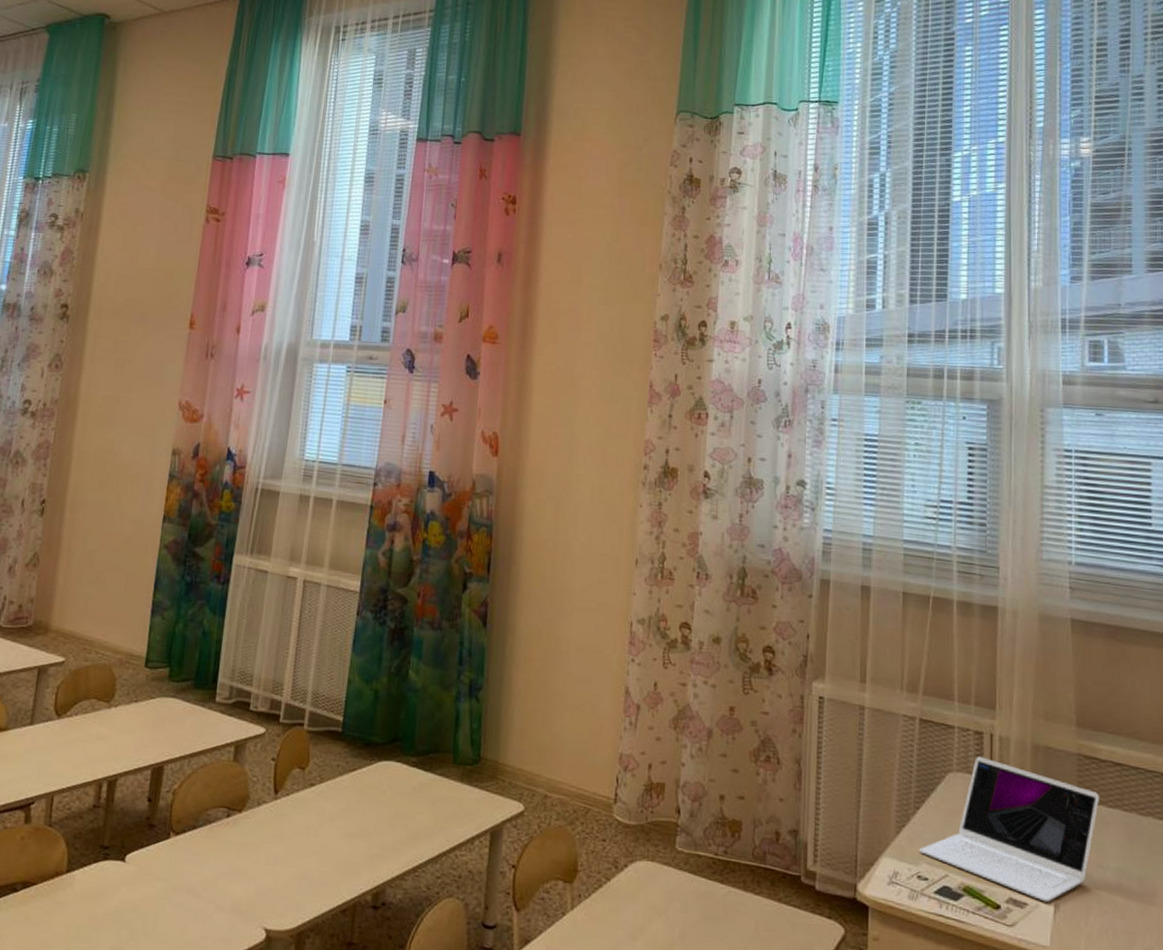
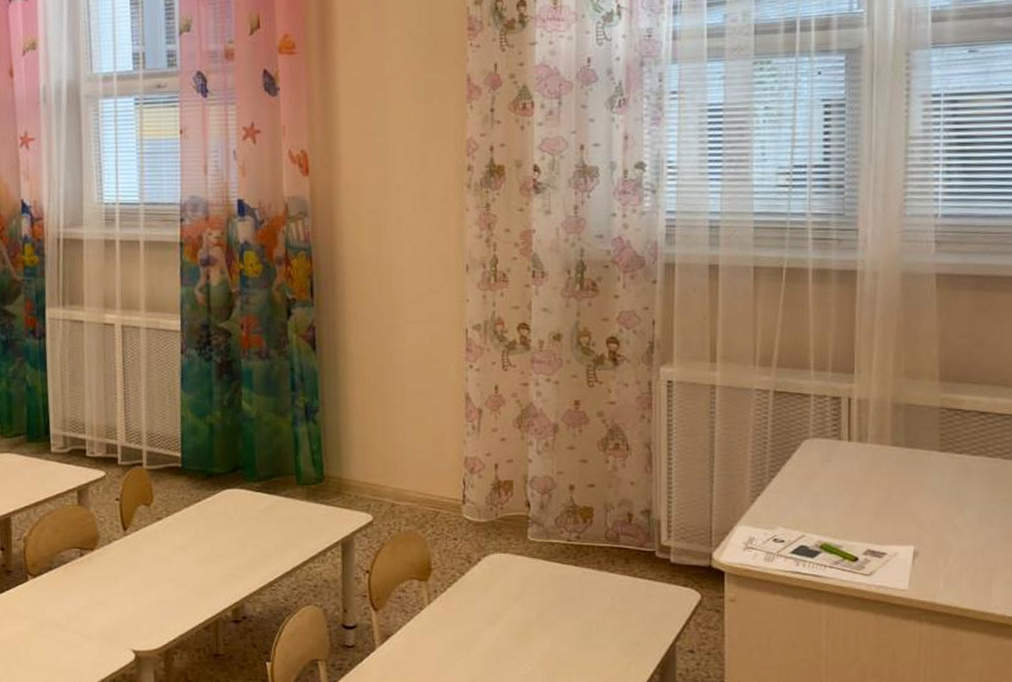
laptop: present [919,756,1100,902] -> none [775,420,963,550]

